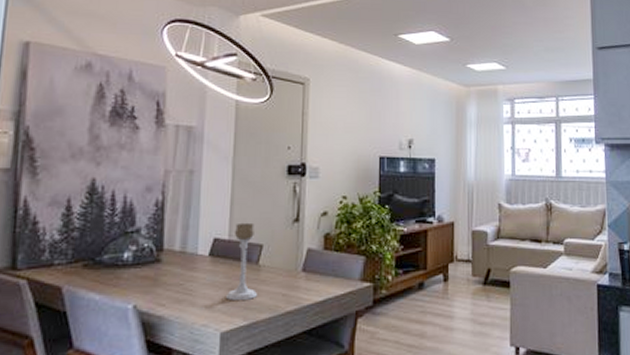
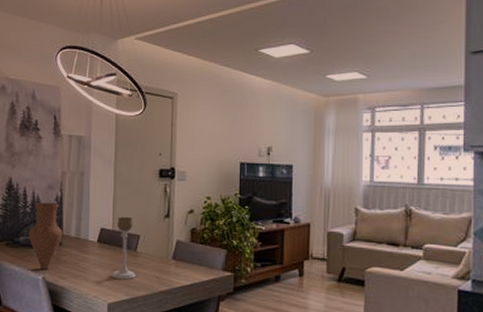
vase: none [115,209,164,295] -> present [28,202,63,269]

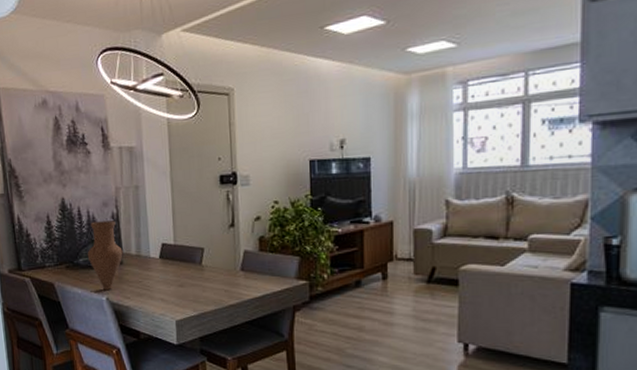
candle holder: present [112,216,136,280] -> none [177,229,203,296]

